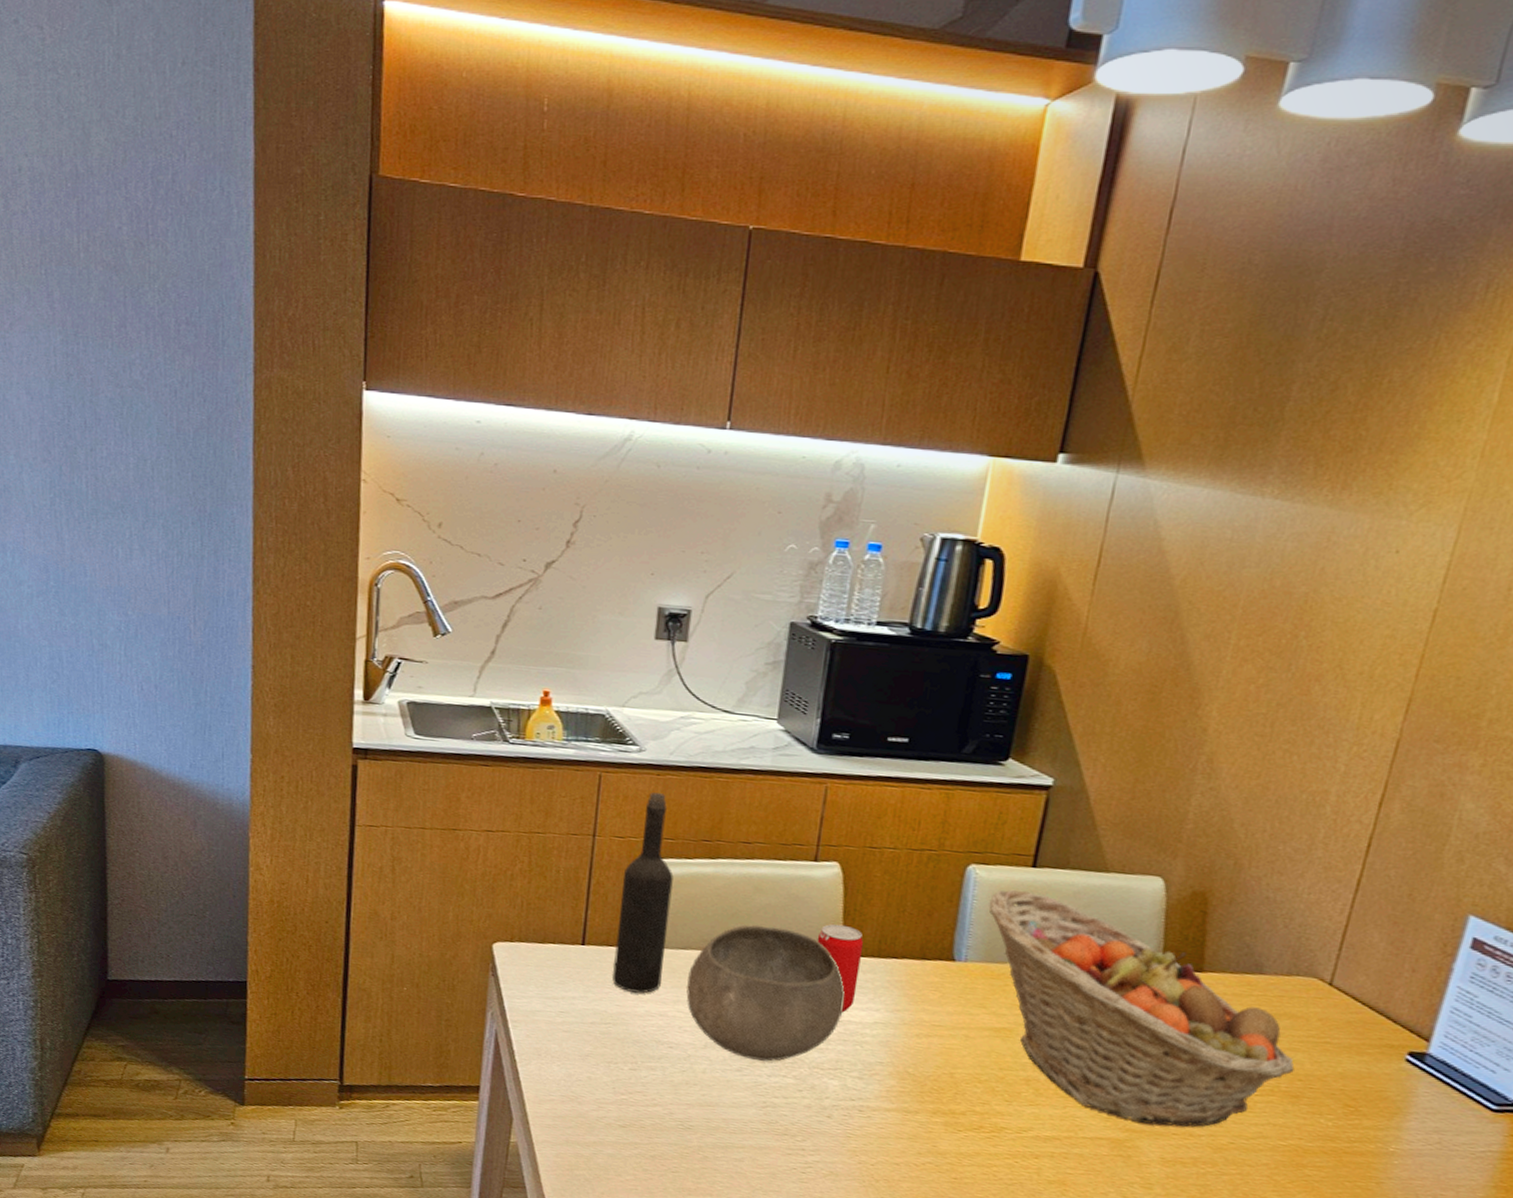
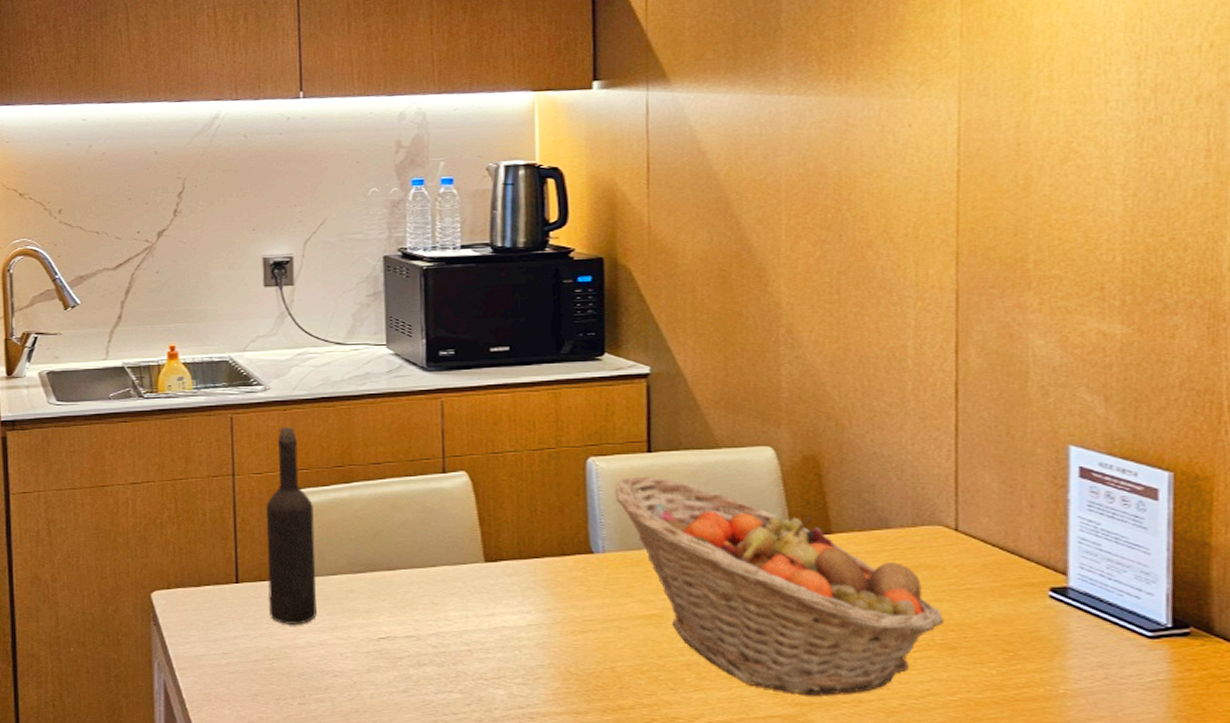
bowl: present [686,925,845,1062] -> none [341,542,496,678]
beverage can: present [817,924,864,1013] -> none [458,531,505,619]

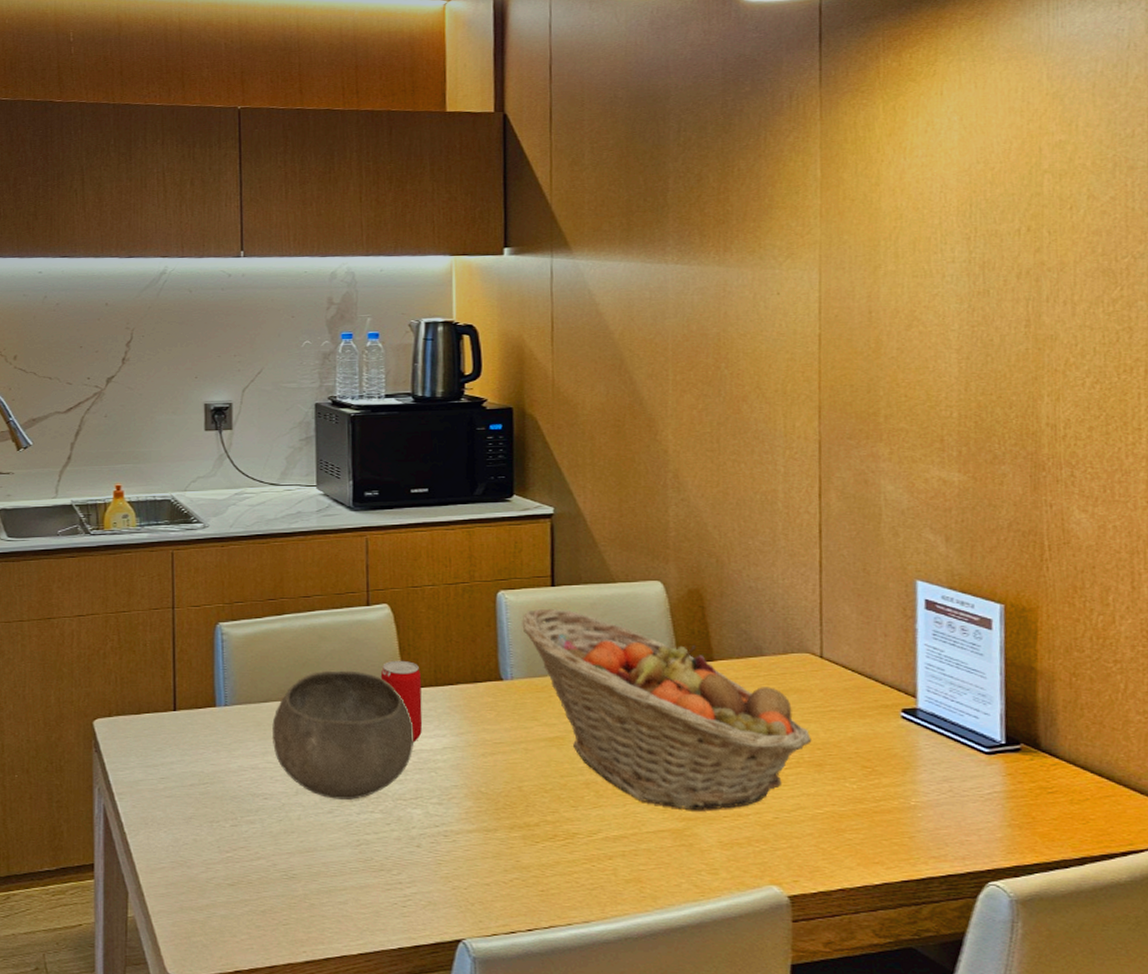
wine bottle: present [265,427,318,625] -> none [203,562,250,750]
bowl: none [341,542,496,678] -> present [272,670,414,800]
beverage can: none [458,531,505,619] -> present [380,660,423,743]

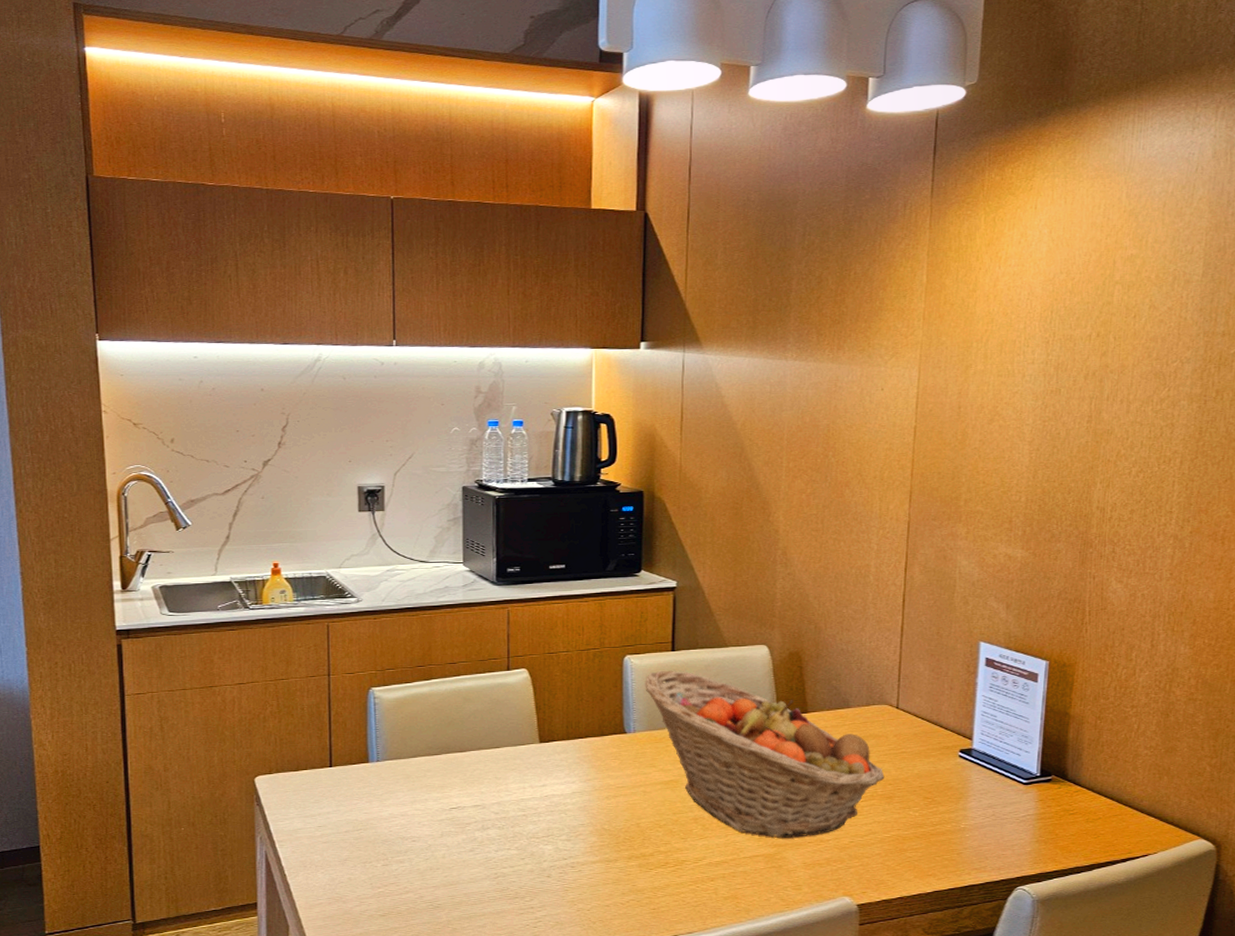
bowl: present [272,670,414,800] -> none [420,728,547,839]
beverage can: present [380,660,423,743] -> none [518,718,555,789]

